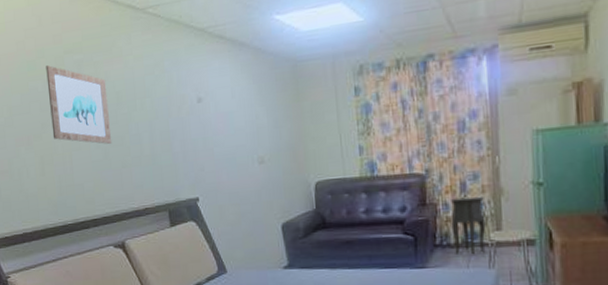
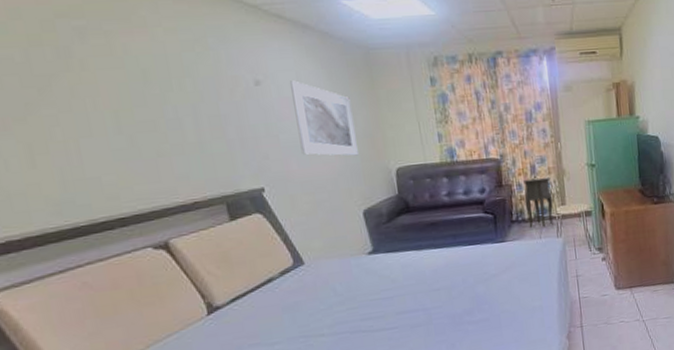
wall art: present [46,65,112,144] -> none [25,30,141,130]
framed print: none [226,96,281,169] -> present [290,80,358,156]

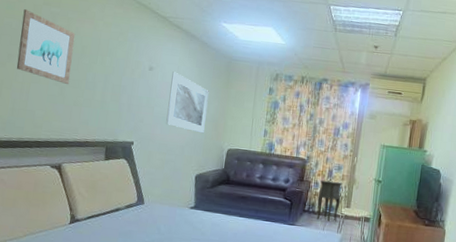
wall art: none [25,30,141,130] -> present [16,9,76,84]

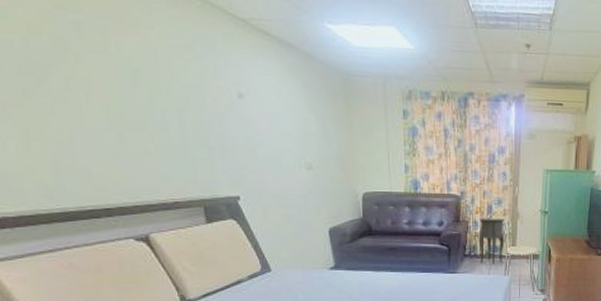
wall art: present [16,9,76,84] -> none [25,18,129,127]
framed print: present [166,71,209,134] -> none [271,97,329,177]

